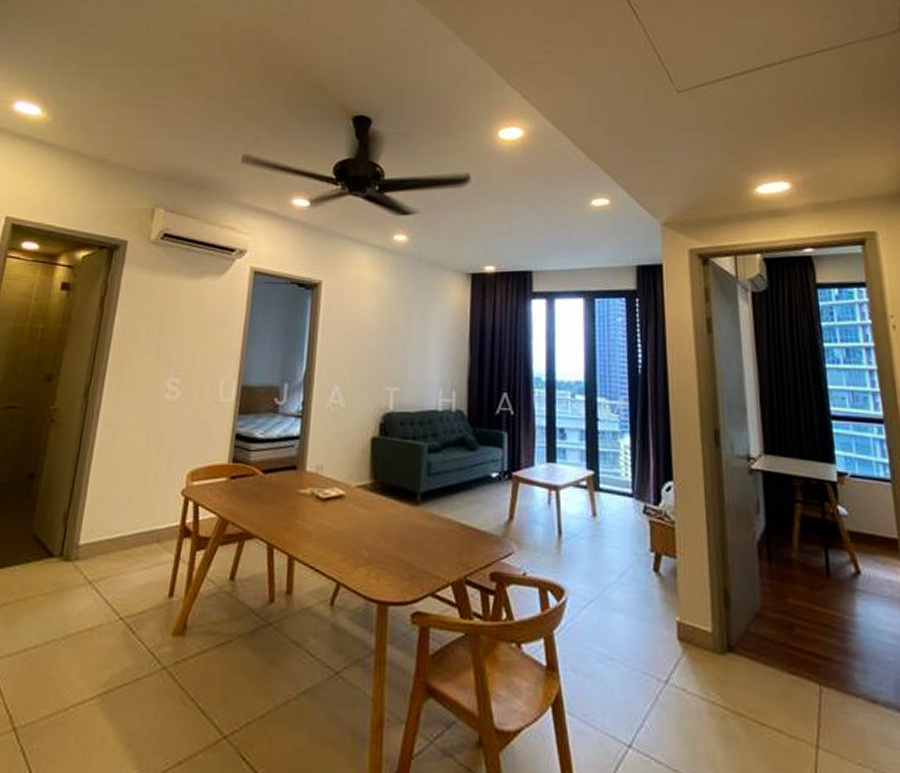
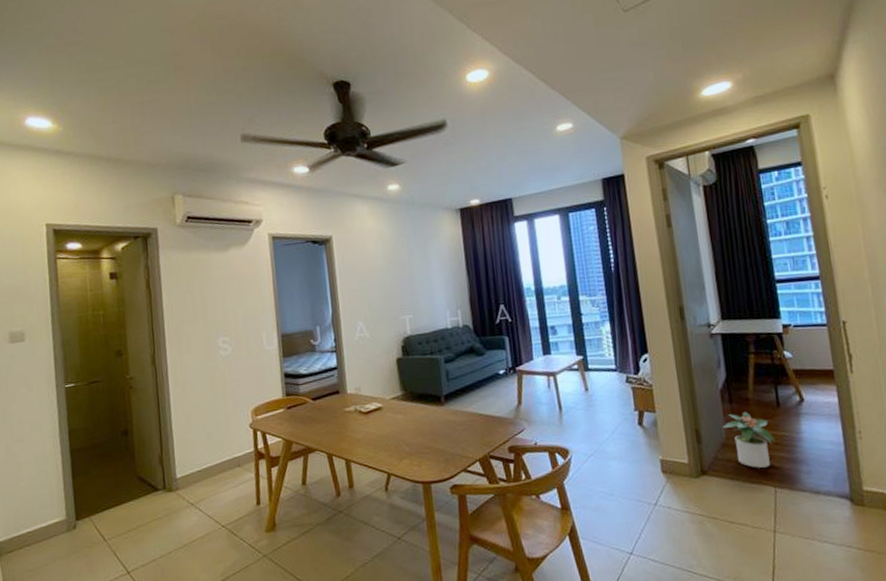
potted plant: none [757,575,823,655] -> present [722,411,775,468]

